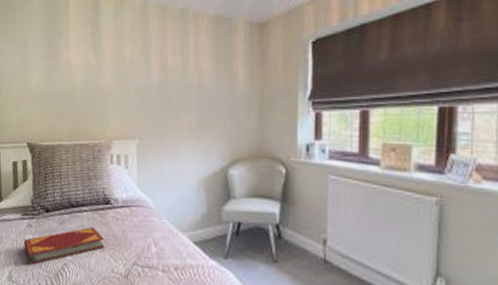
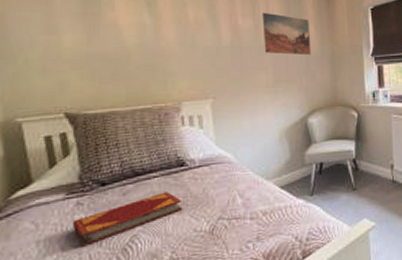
wall art: none [190,49,239,97] -> present [262,12,312,56]

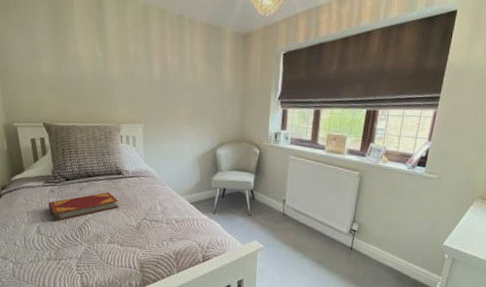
wall art: present [262,12,312,56] -> none [186,51,226,94]

